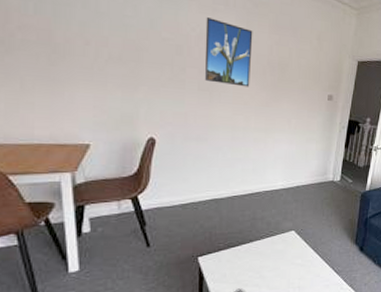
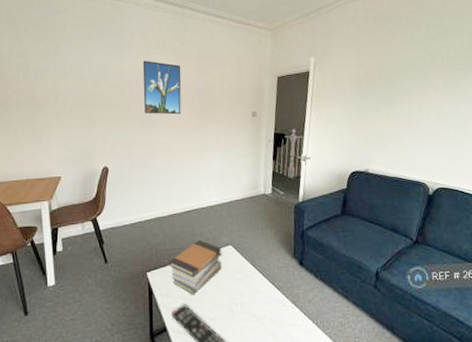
book stack: none [224,224,284,280] -> present [169,239,222,295]

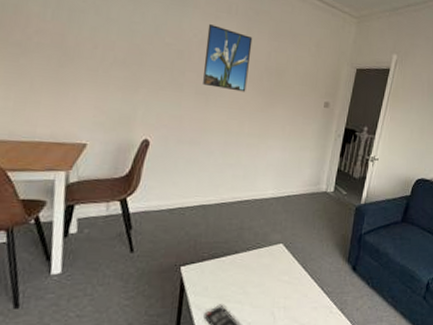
book stack: present [169,239,222,295] -> none [208,234,271,296]

